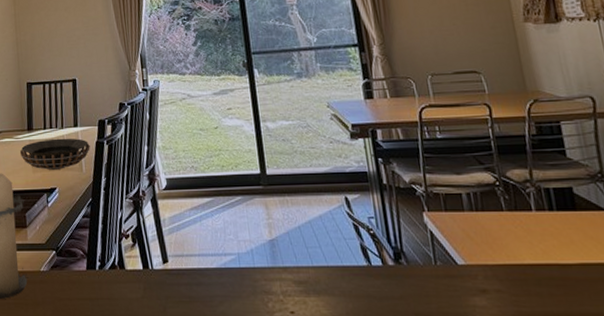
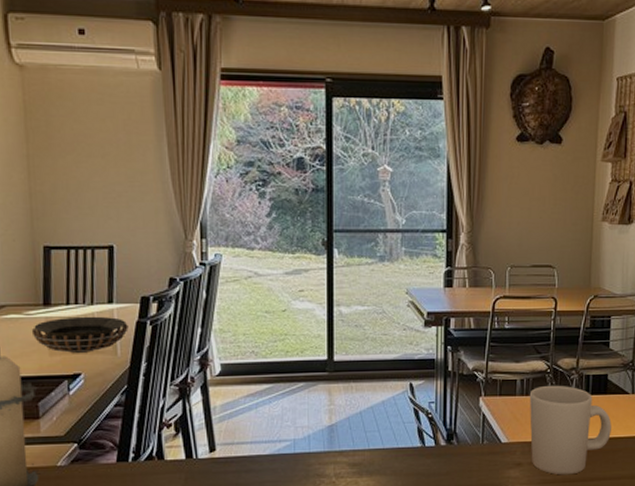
mug: none [479,199,595,307] -> present [529,385,612,475]

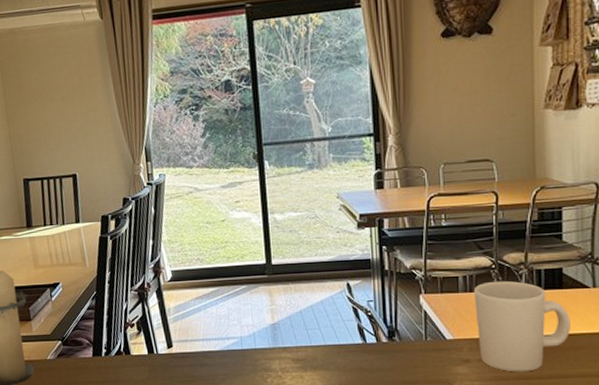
decorative bowl: present [31,316,128,353] -> none [19,234,94,266]

